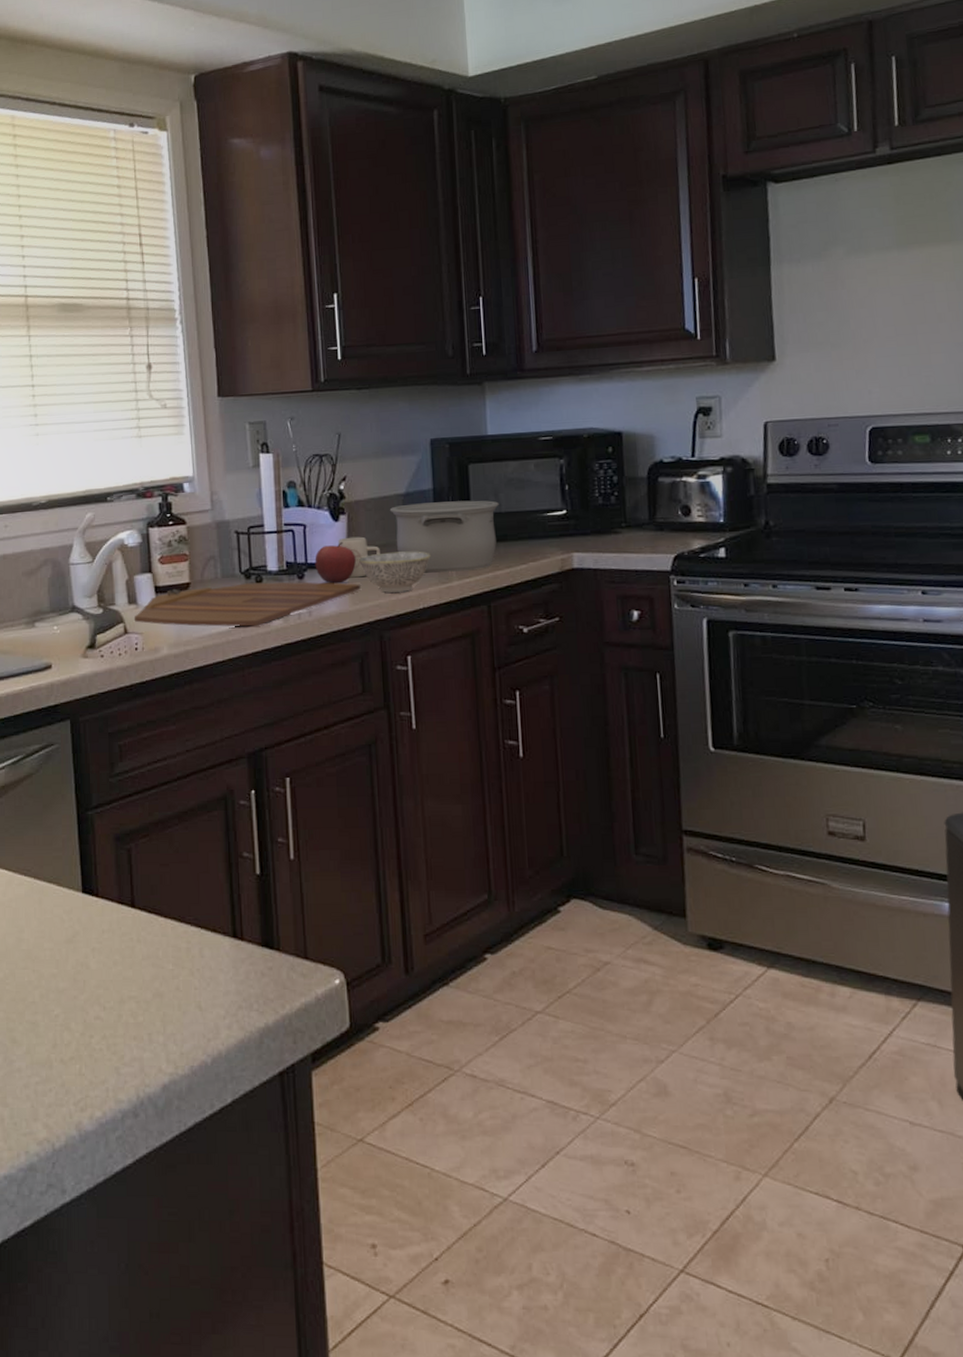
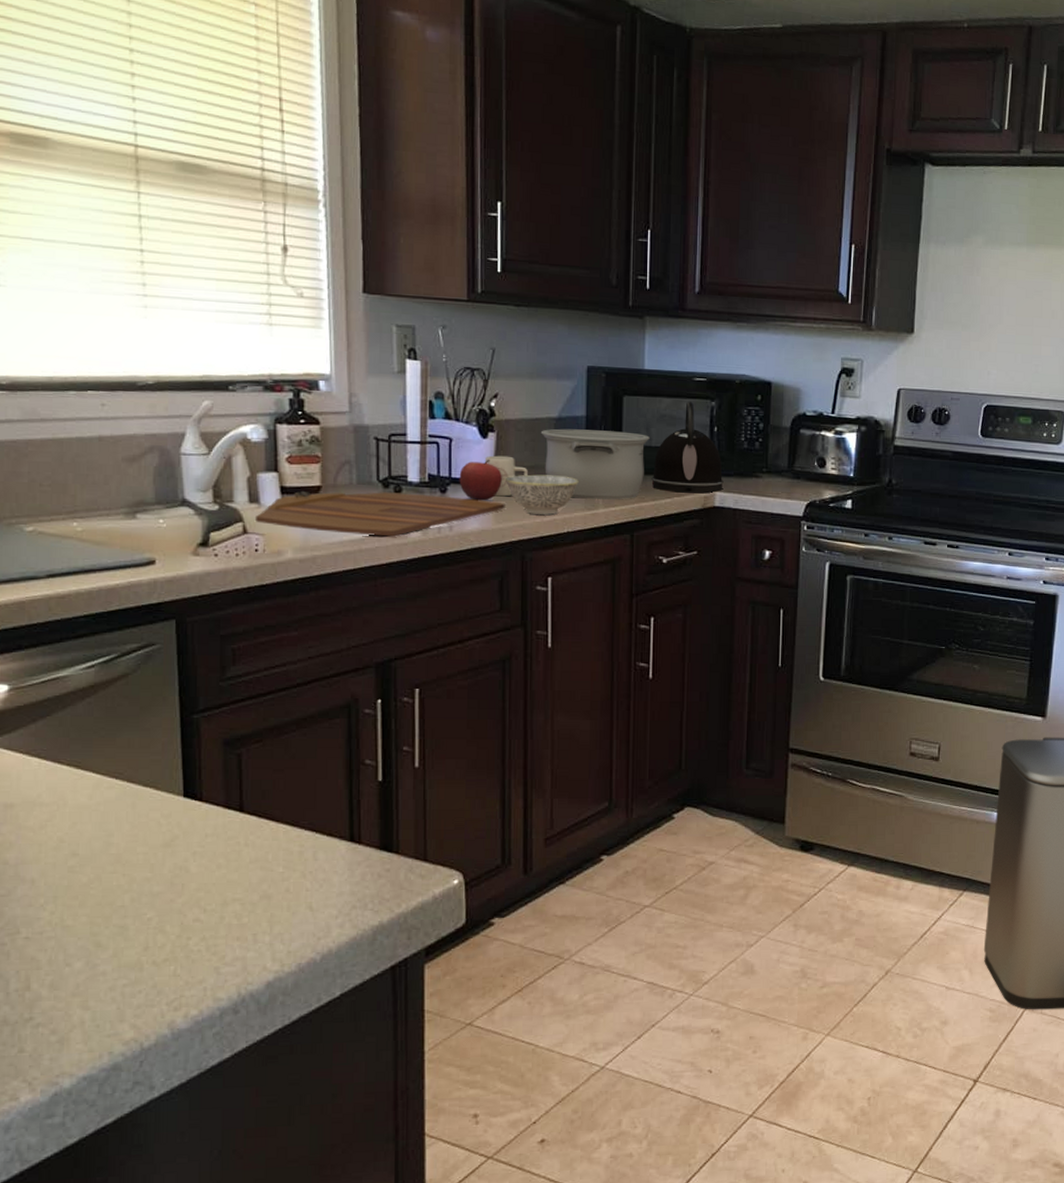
kettle: none [504,462,581,558] -> present [651,402,724,494]

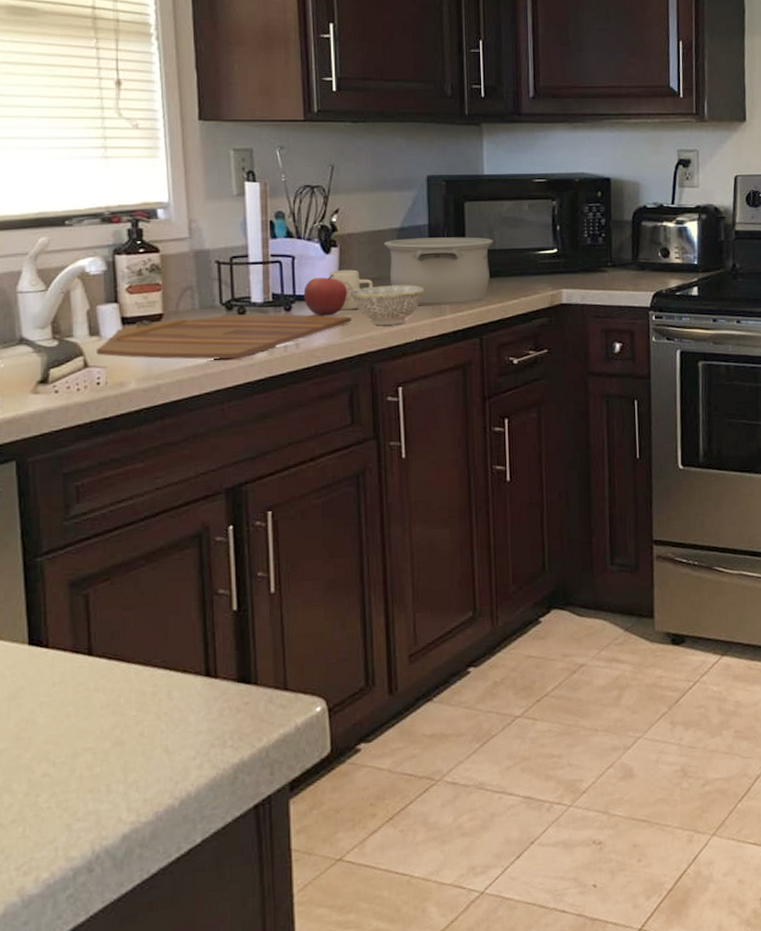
kettle: present [651,402,724,494] -> none [497,203,570,293]

